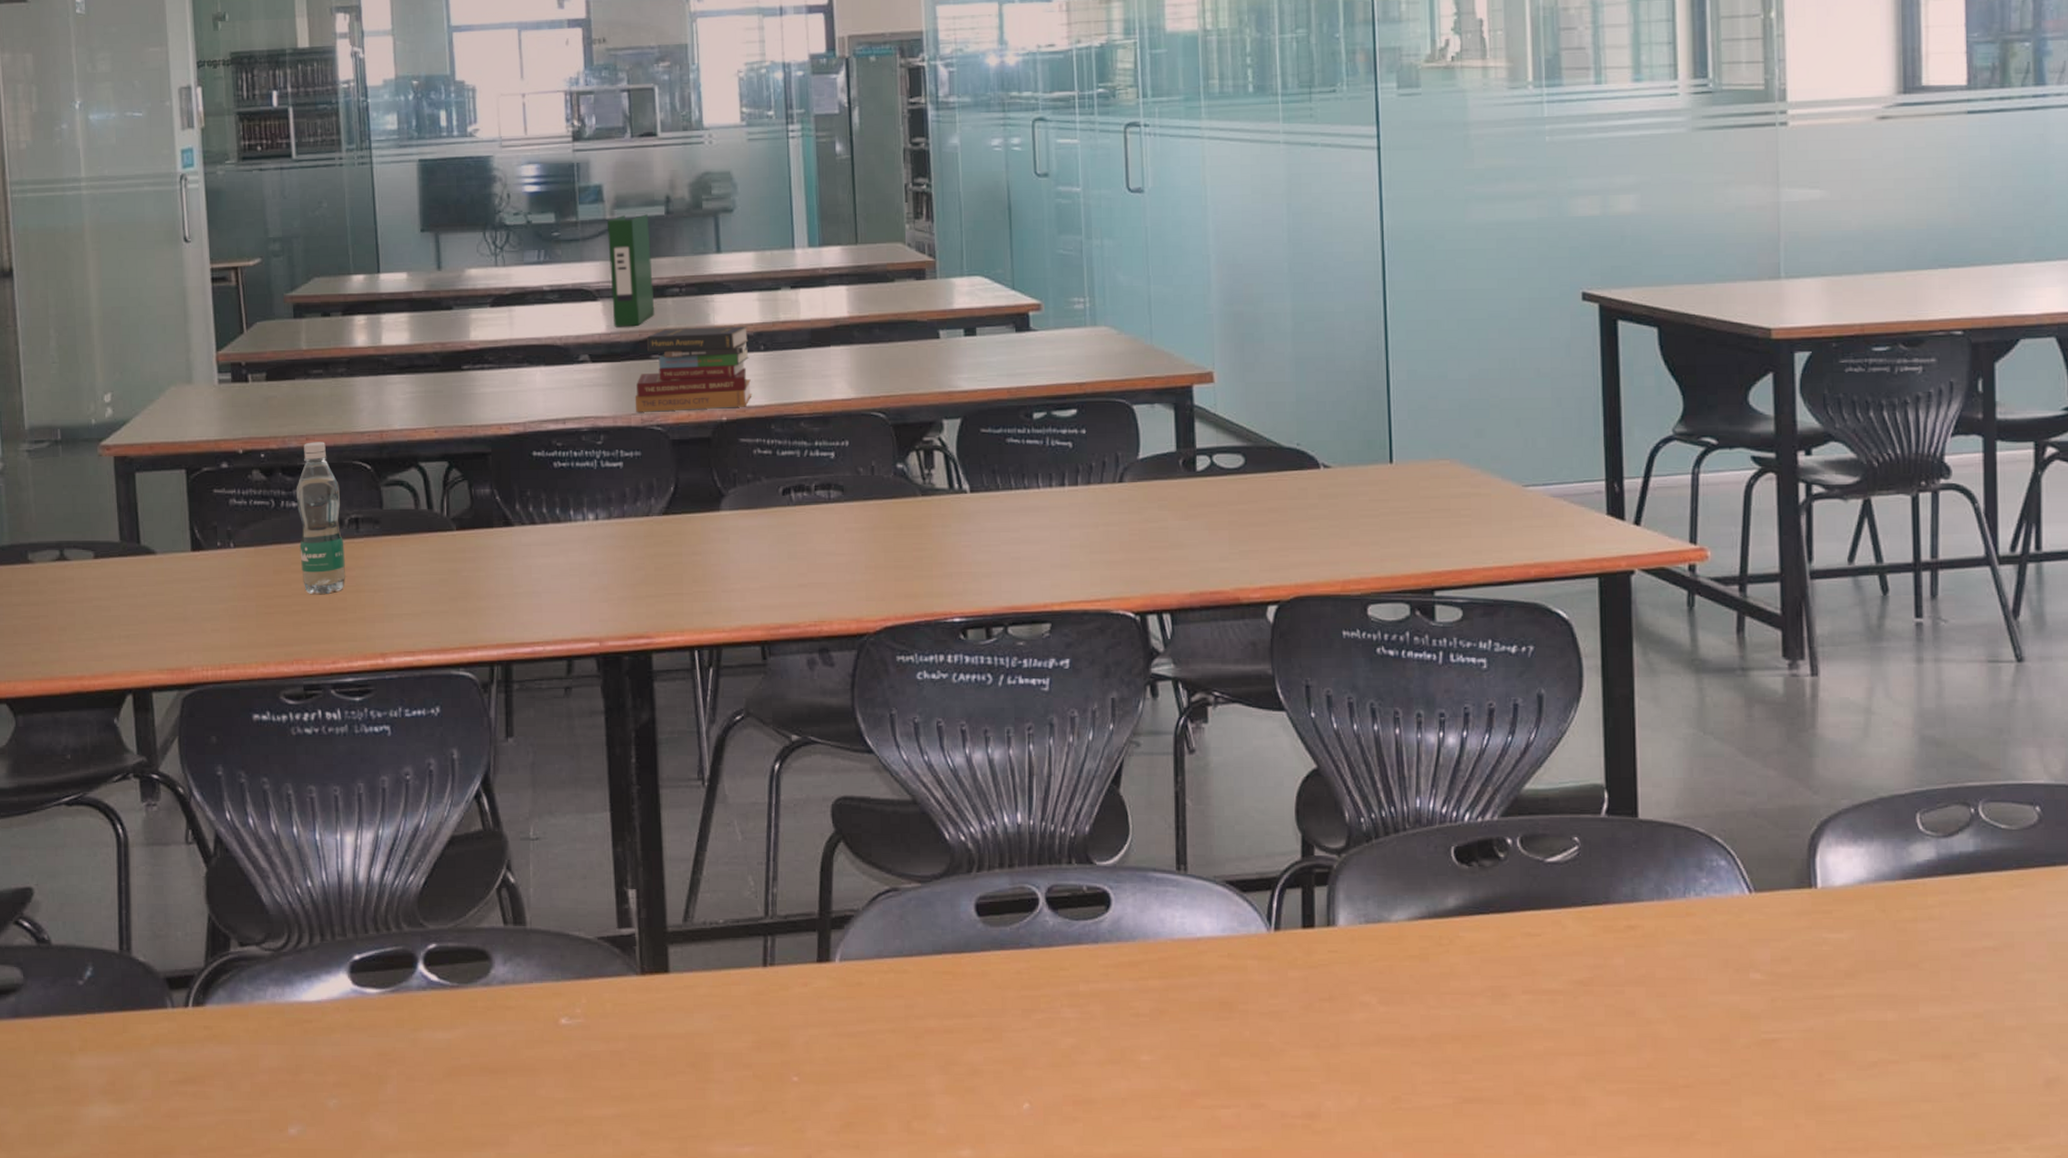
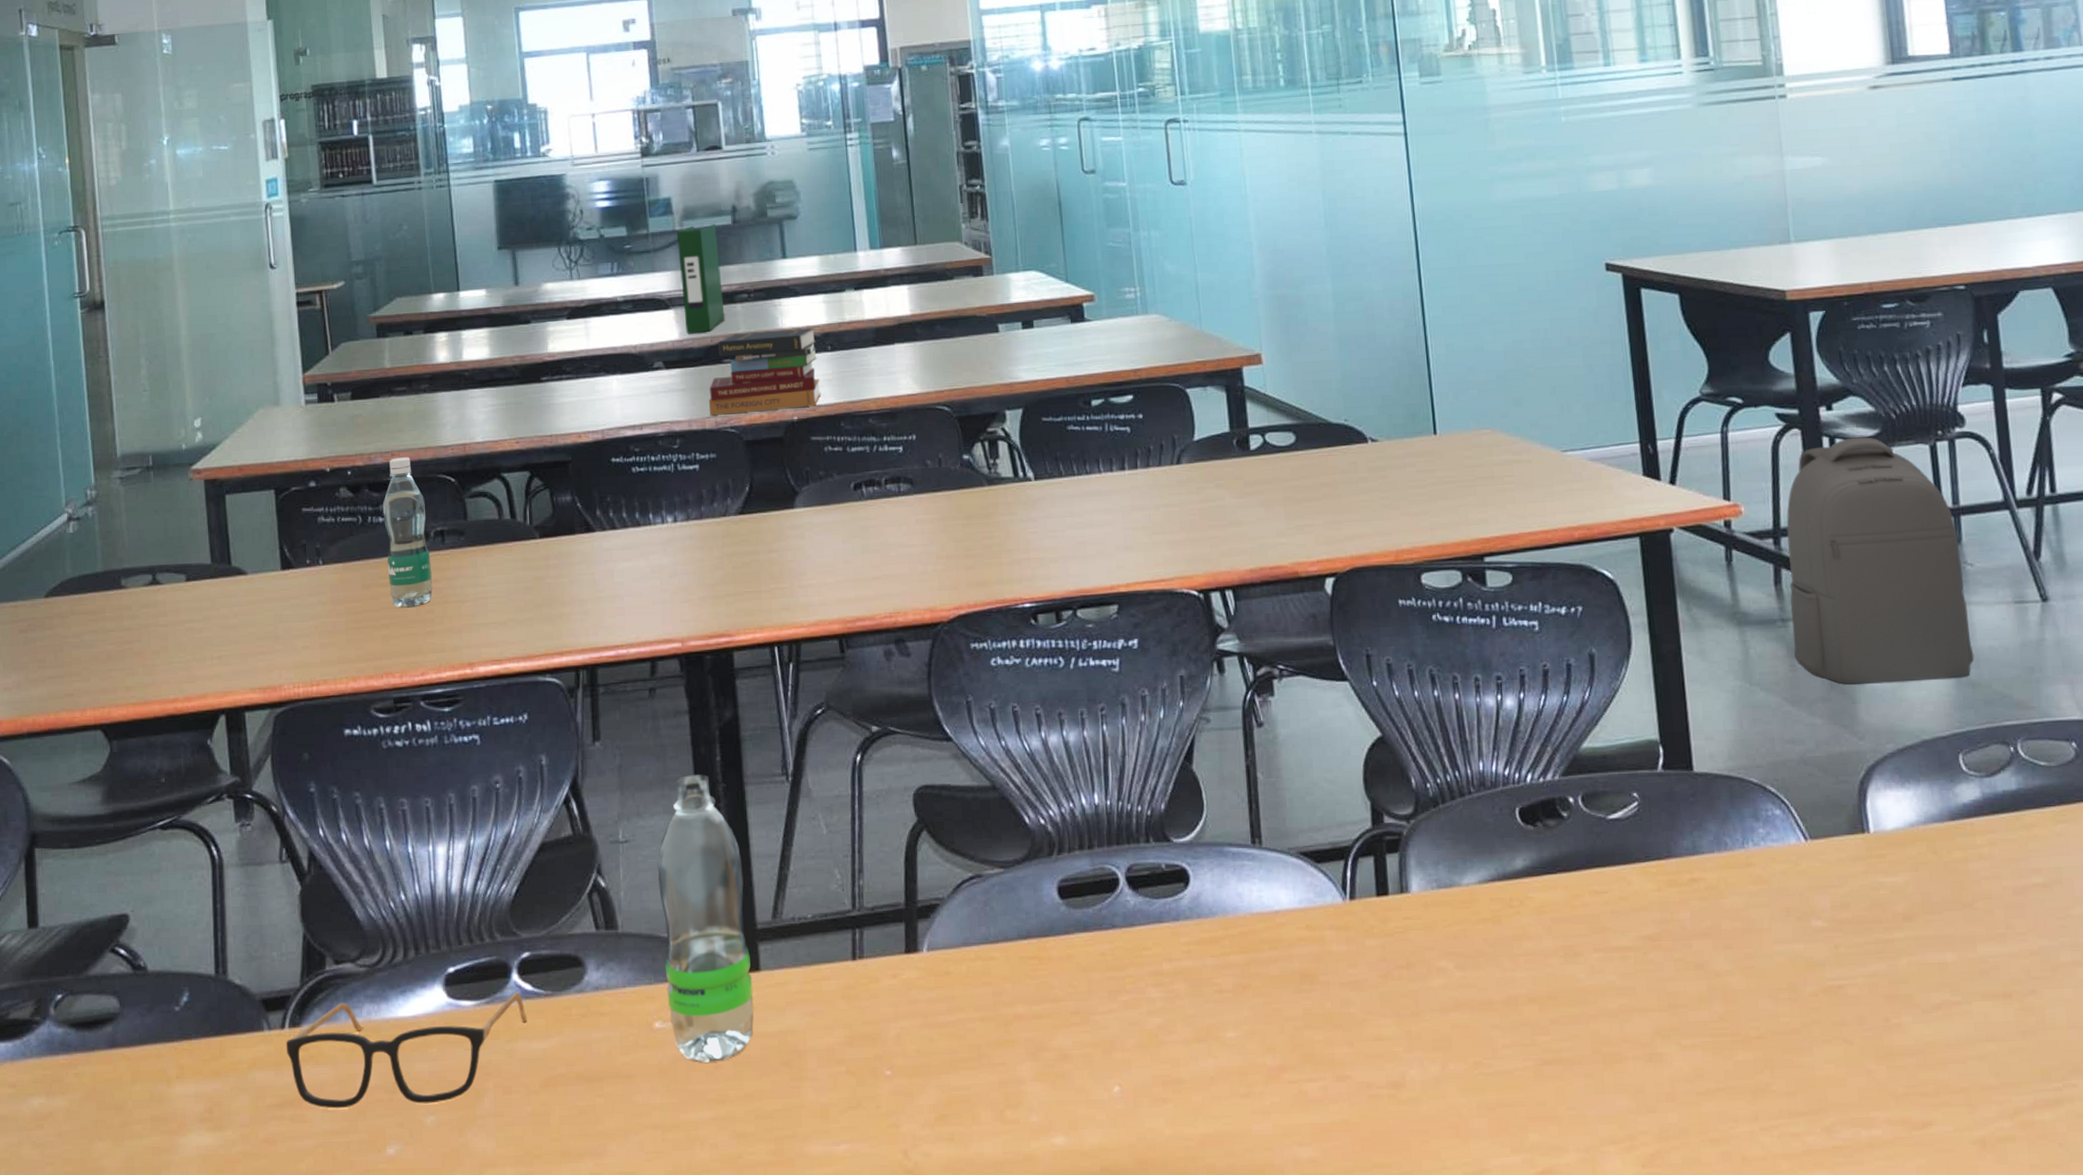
eyeglasses: none [189,983,433,1088] -> present [285,992,528,1109]
bottle: none [568,776,662,1060] -> present [658,775,754,1062]
backpack: none [1751,484,1941,738] -> present [1786,437,1974,685]

